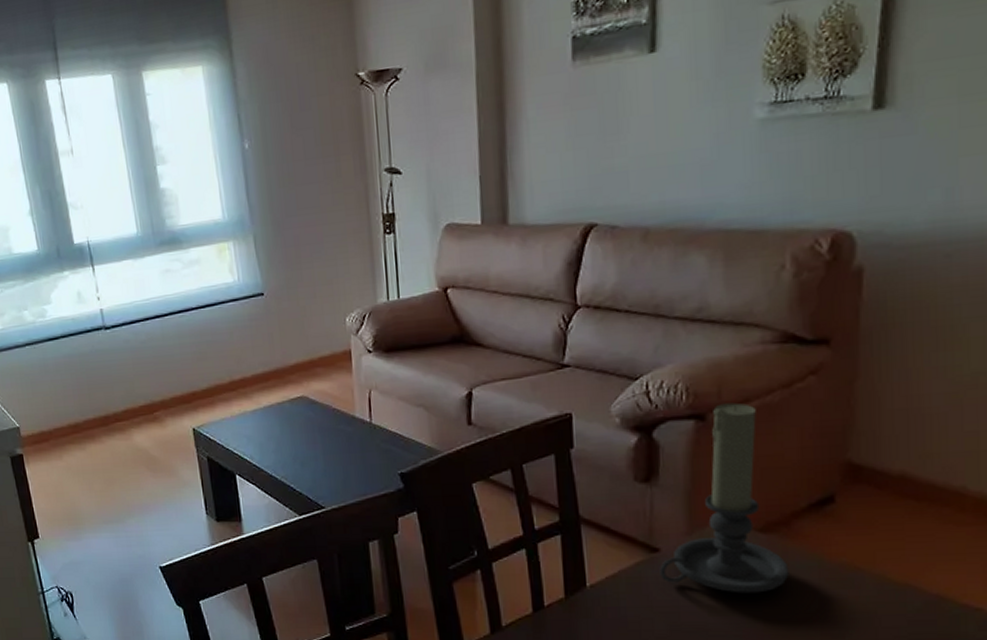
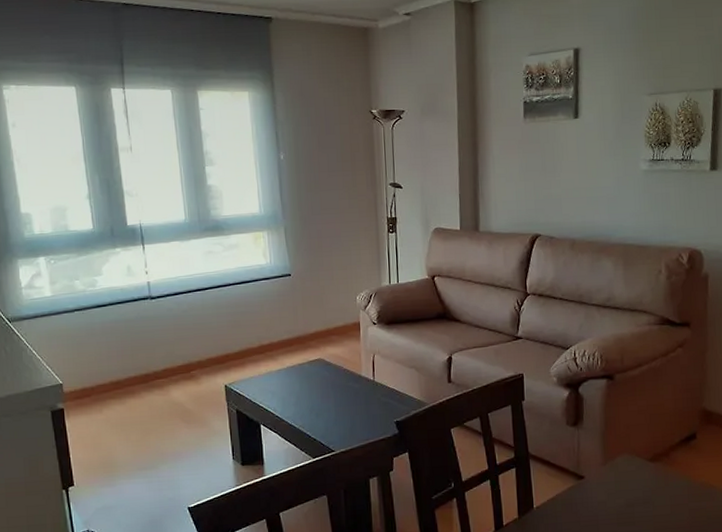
candle holder: present [659,402,789,594] -> none [584,367,670,508]

